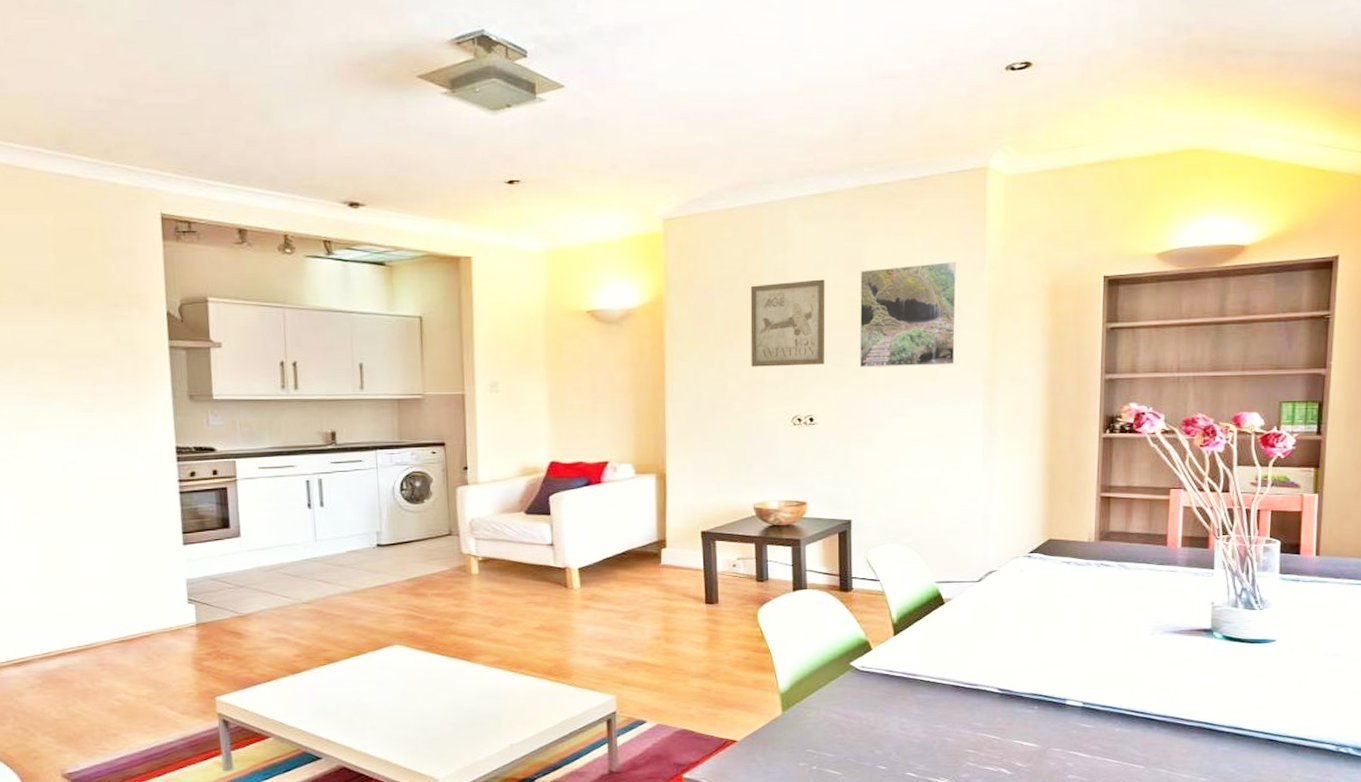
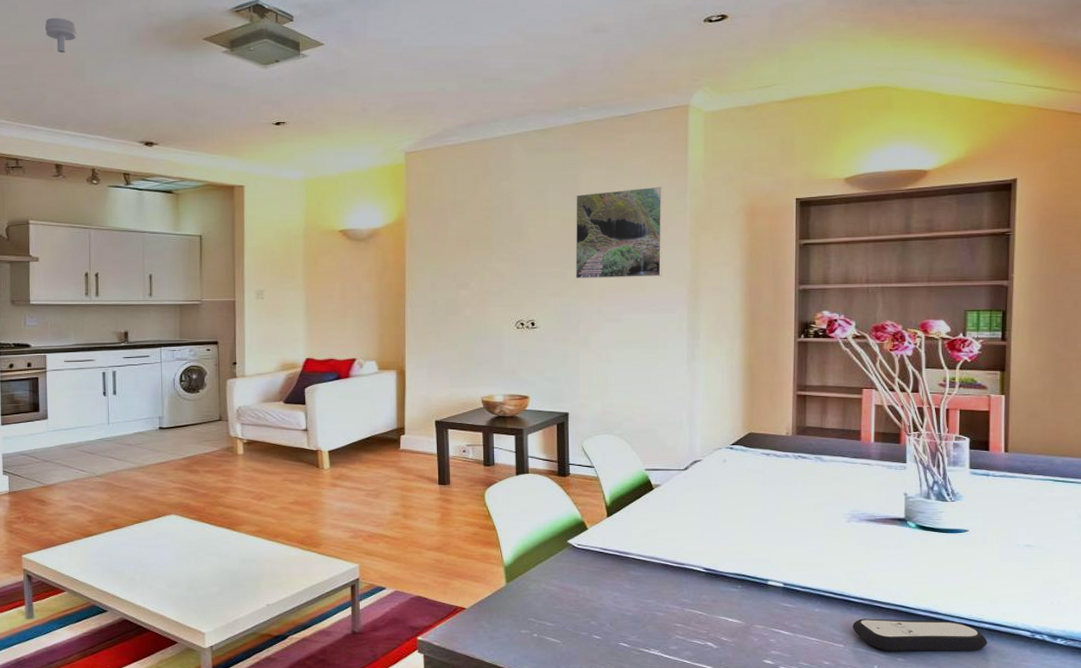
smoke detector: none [218,45,259,91] -> present [45,17,77,54]
wall art: present [750,279,825,367] -> none [479,202,545,278]
remote control: none [1154,736,1292,771] -> present [852,618,988,651]

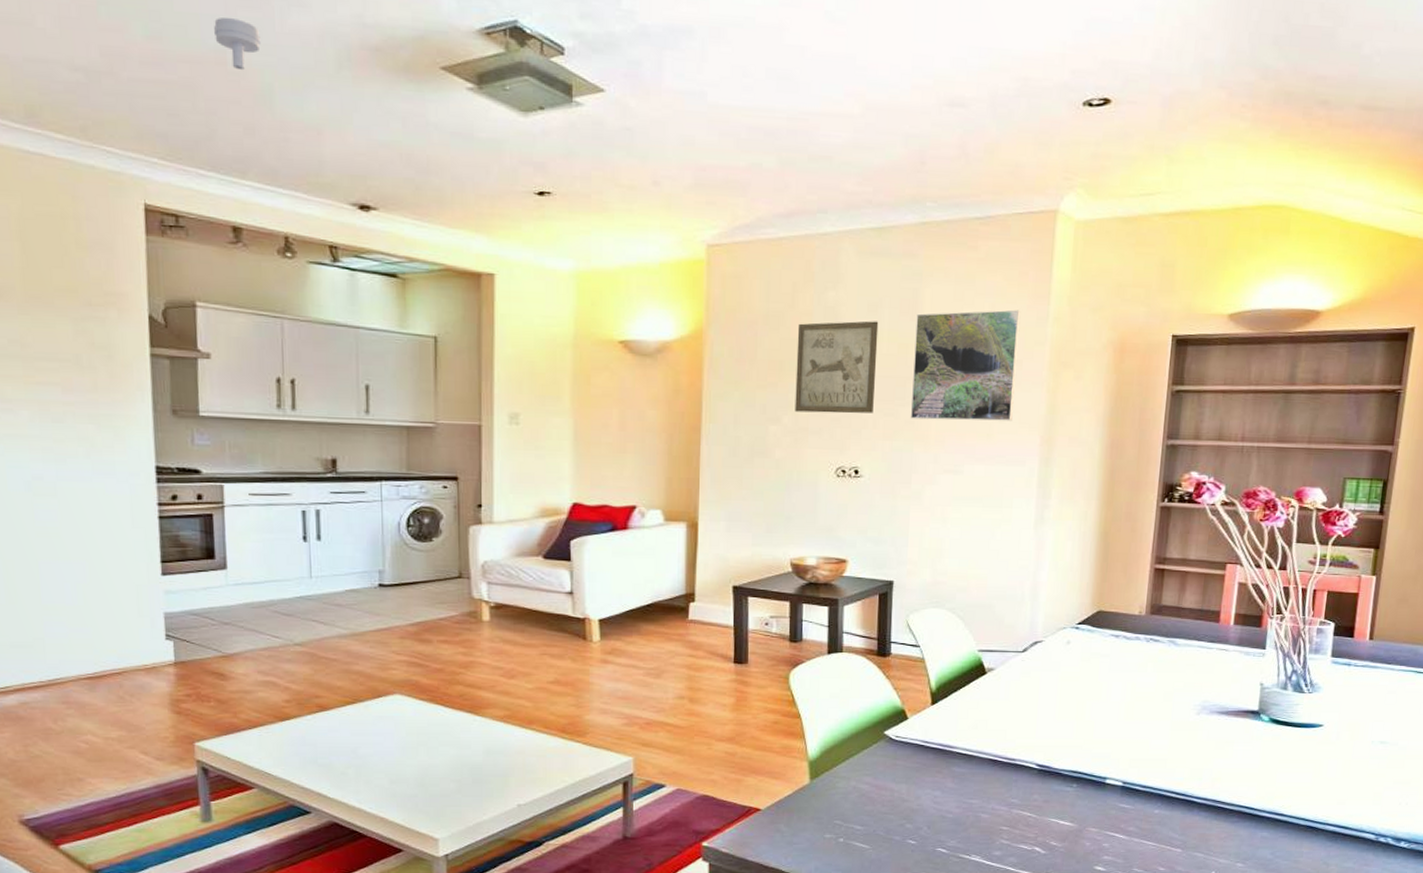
wall art: none [479,202,545,278] -> present [795,321,879,414]
remote control: present [852,618,988,651] -> none [1192,820,1331,856]

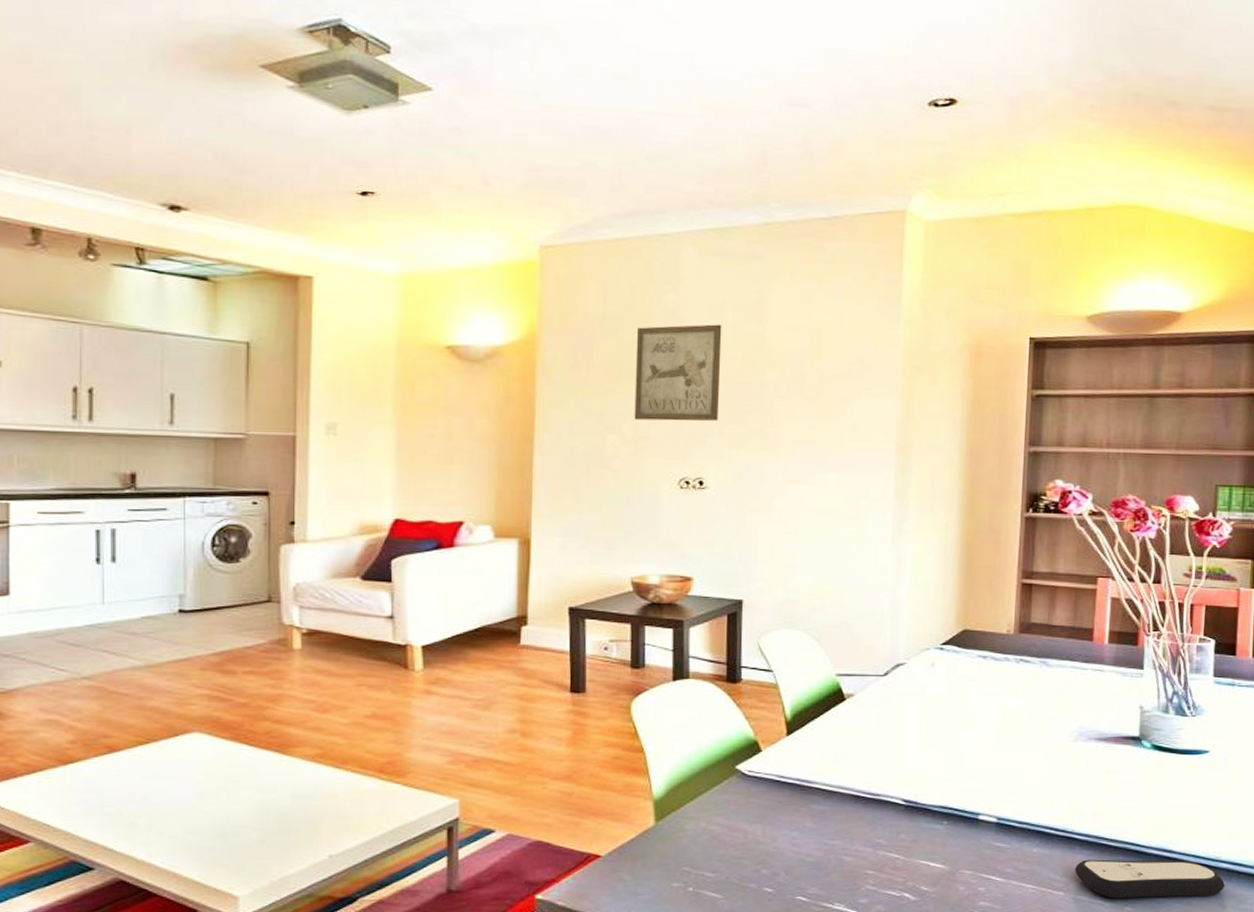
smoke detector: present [214,17,261,71] -> none [20,13,69,68]
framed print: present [910,309,1021,421] -> none [757,312,871,428]
remote control: none [1192,820,1331,856] -> present [1075,859,1226,899]

